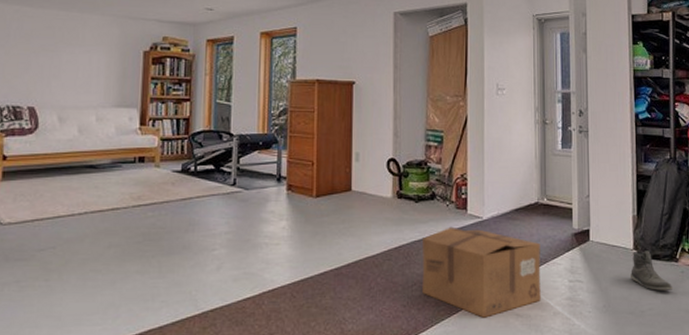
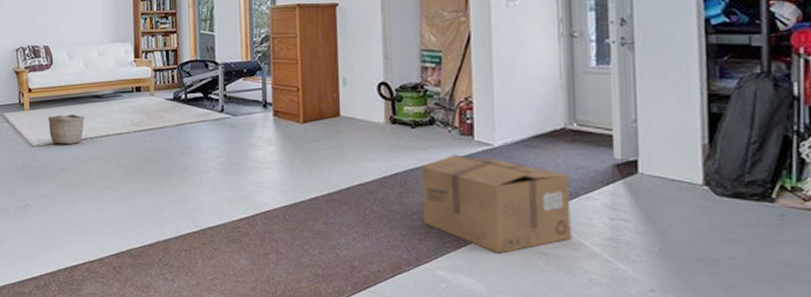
basket: none [25,186,74,223] -> present [48,114,85,145]
boot: present [631,250,674,291] -> none [699,187,767,237]

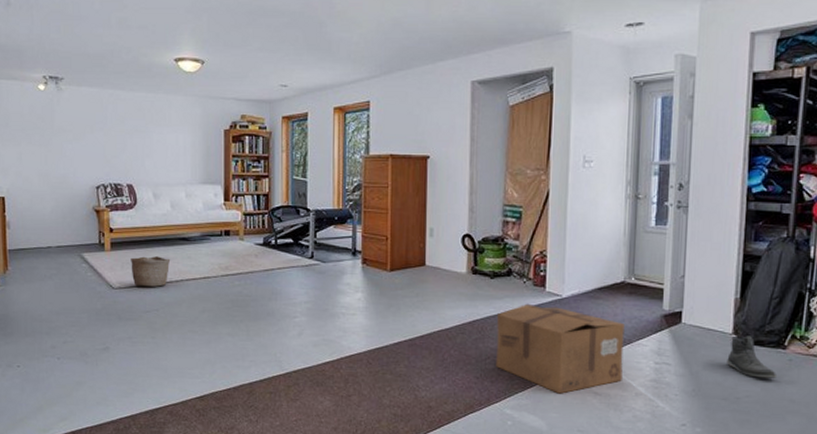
boot: none [699,187,767,237] -> present [727,336,778,378]

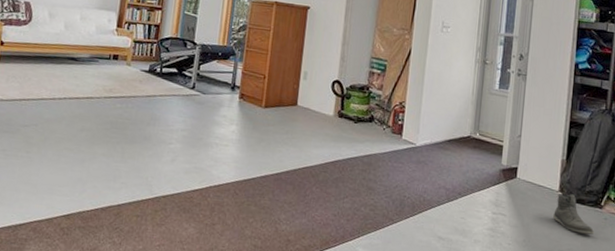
basket: present [131,256,171,288] -> none [15,71,57,103]
cardboard box: present [496,303,625,394] -> none [353,148,468,236]

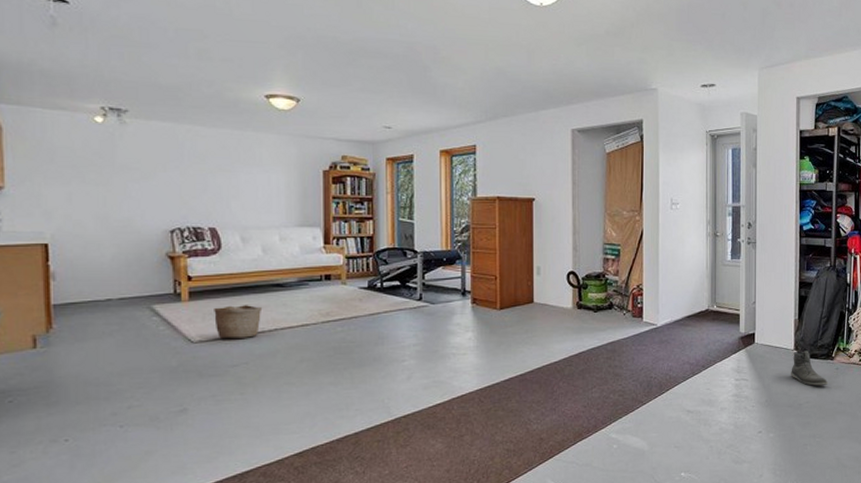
basket: none [15,71,57,103] -> present [214,305,263,340]

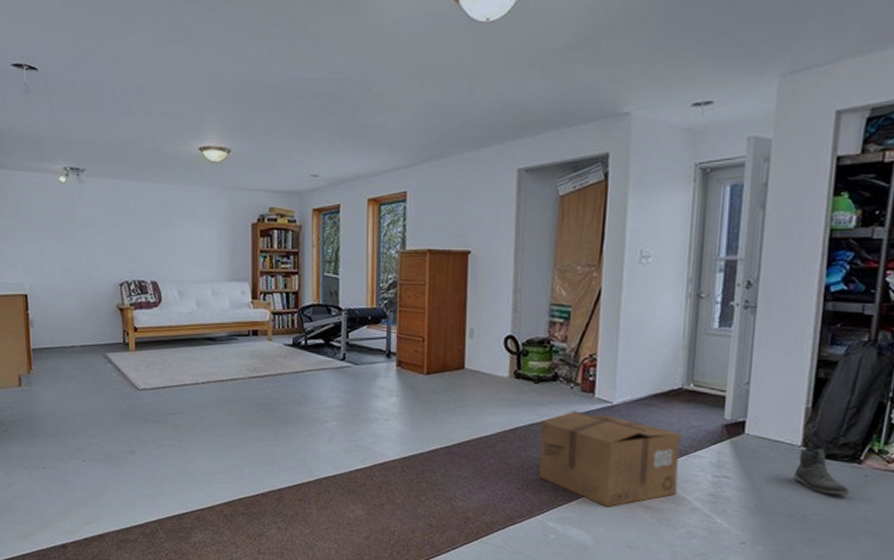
basket: present [214,305,263,340] -> none [156,356,197,389]
cardboard box: none [601,333,710,415] -> present [539,410,681,507]

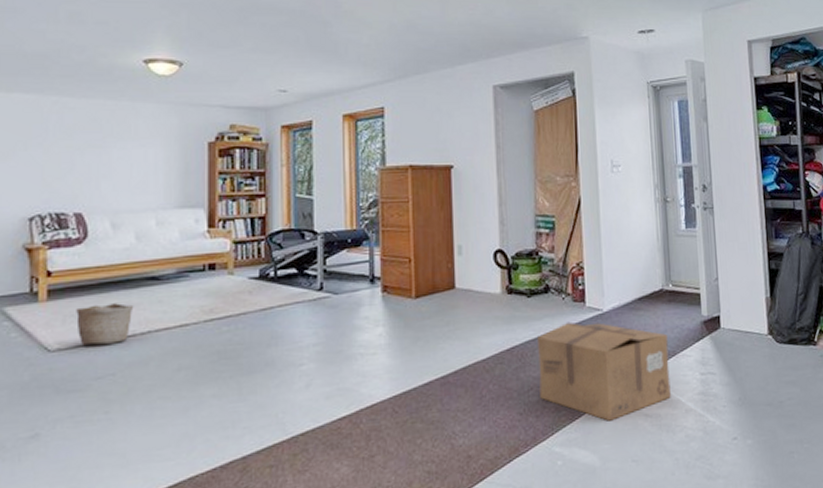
basket: none [156,356,197,389] -> present [76,303,134,347]
boot: present [794,448,851,495] -> none [766,335,813,378]

